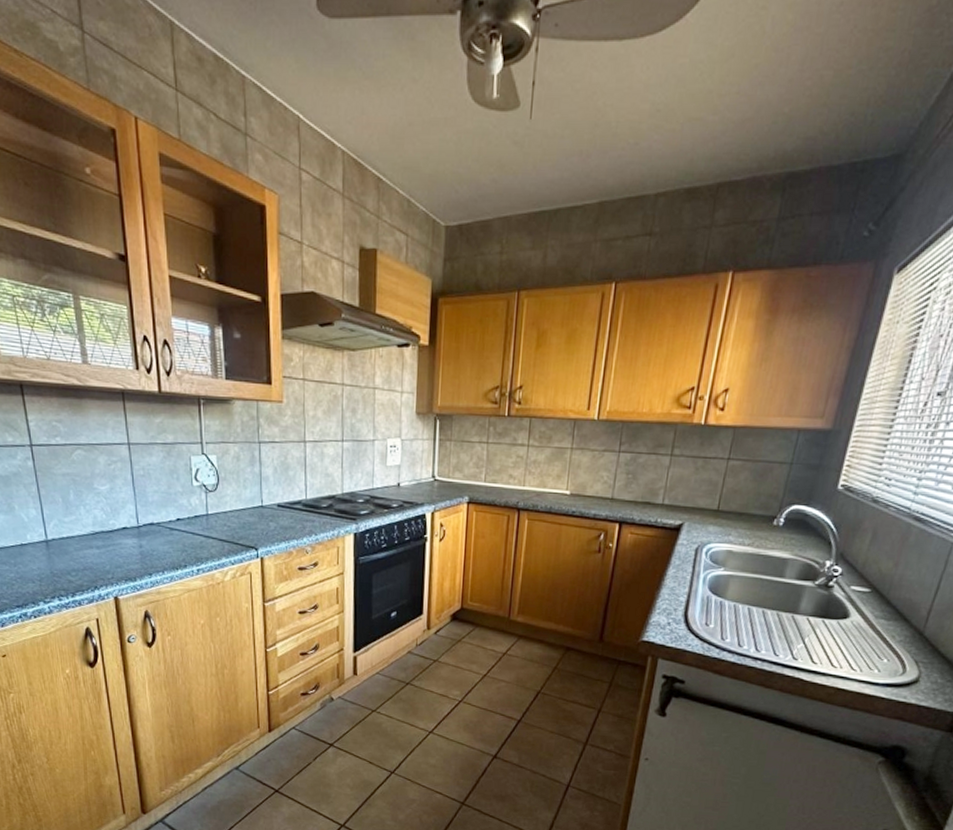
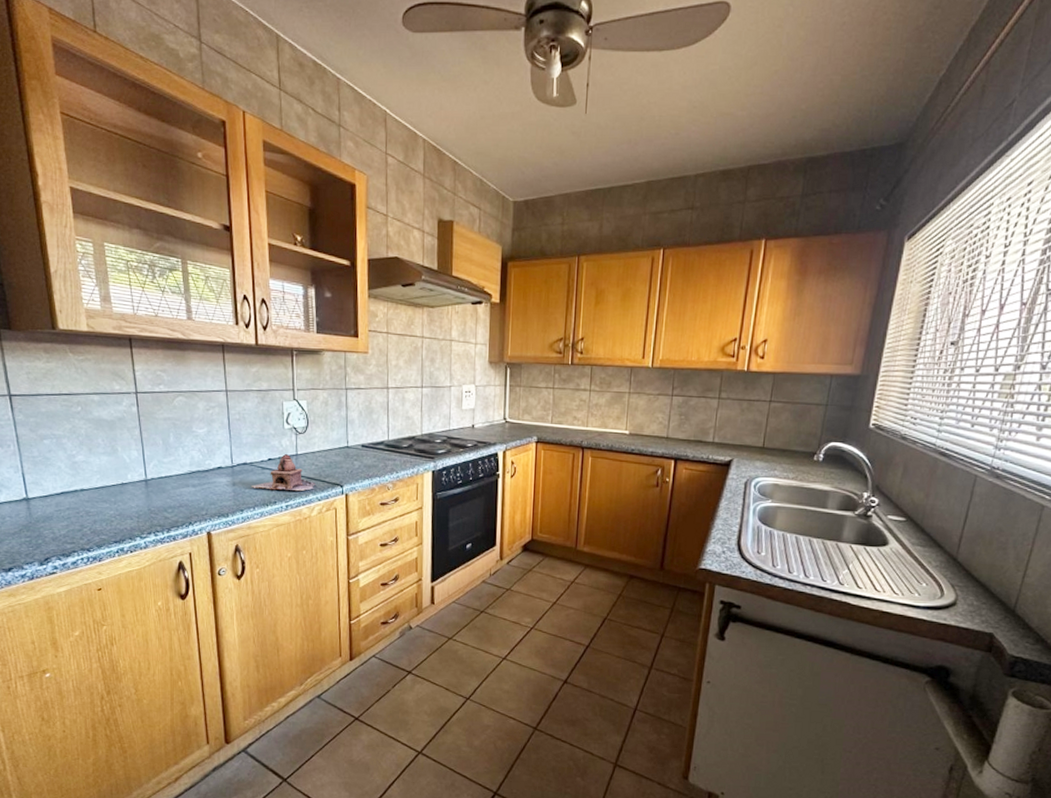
teapot: none [158,513,230,554] -> present [250,453,317,491]

